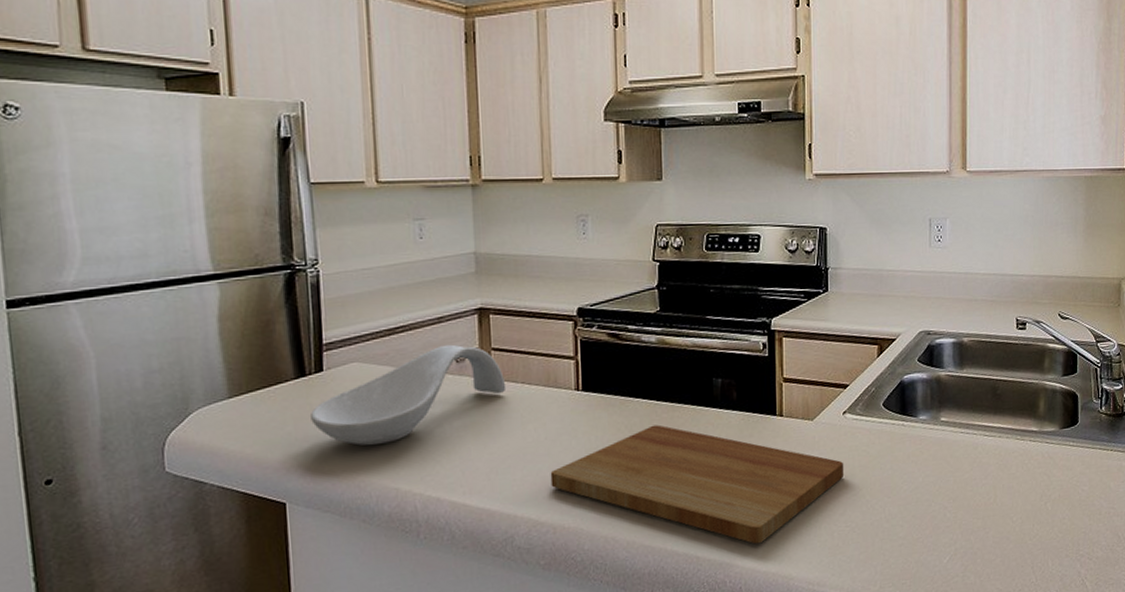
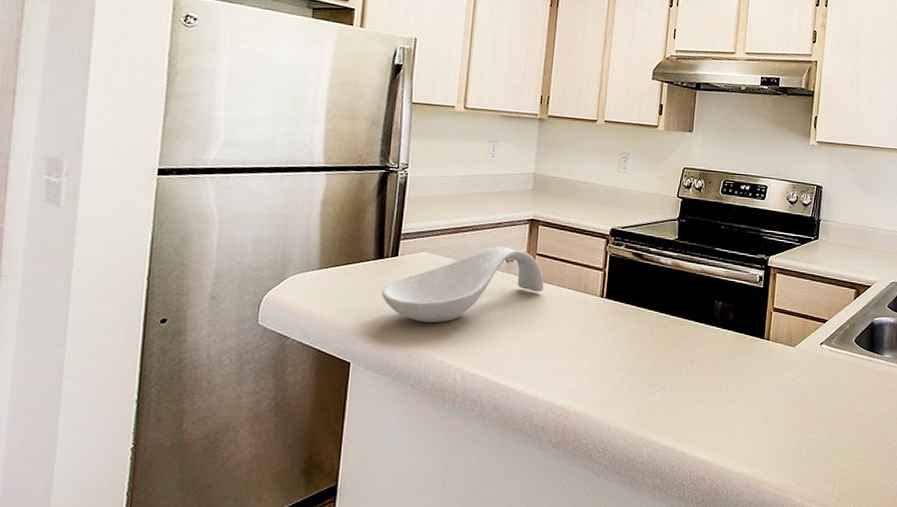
cutting board: present [550,425,844,545] -> none [569,334,817,449]

